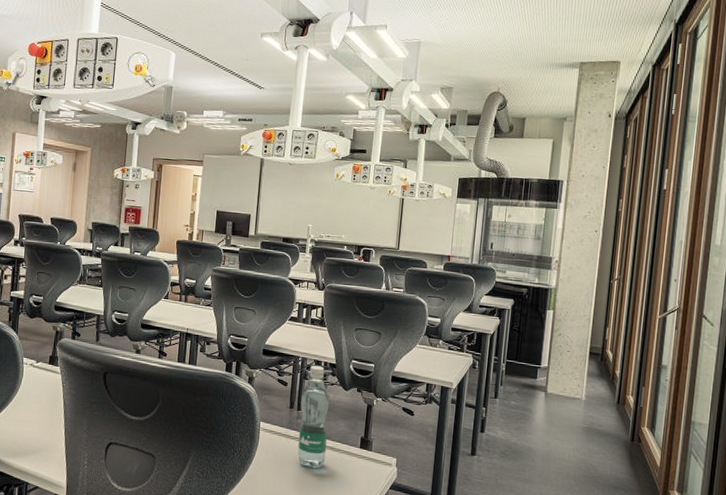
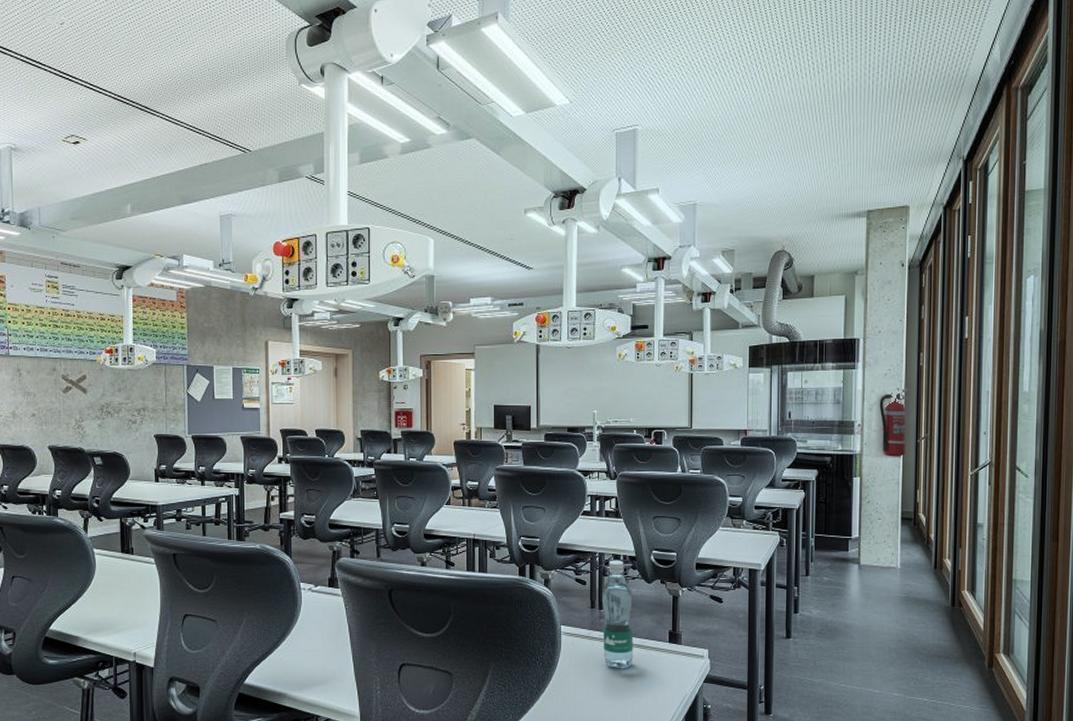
fire extinguisher: none [576,231,606,294] -> present [879,389,909,456]

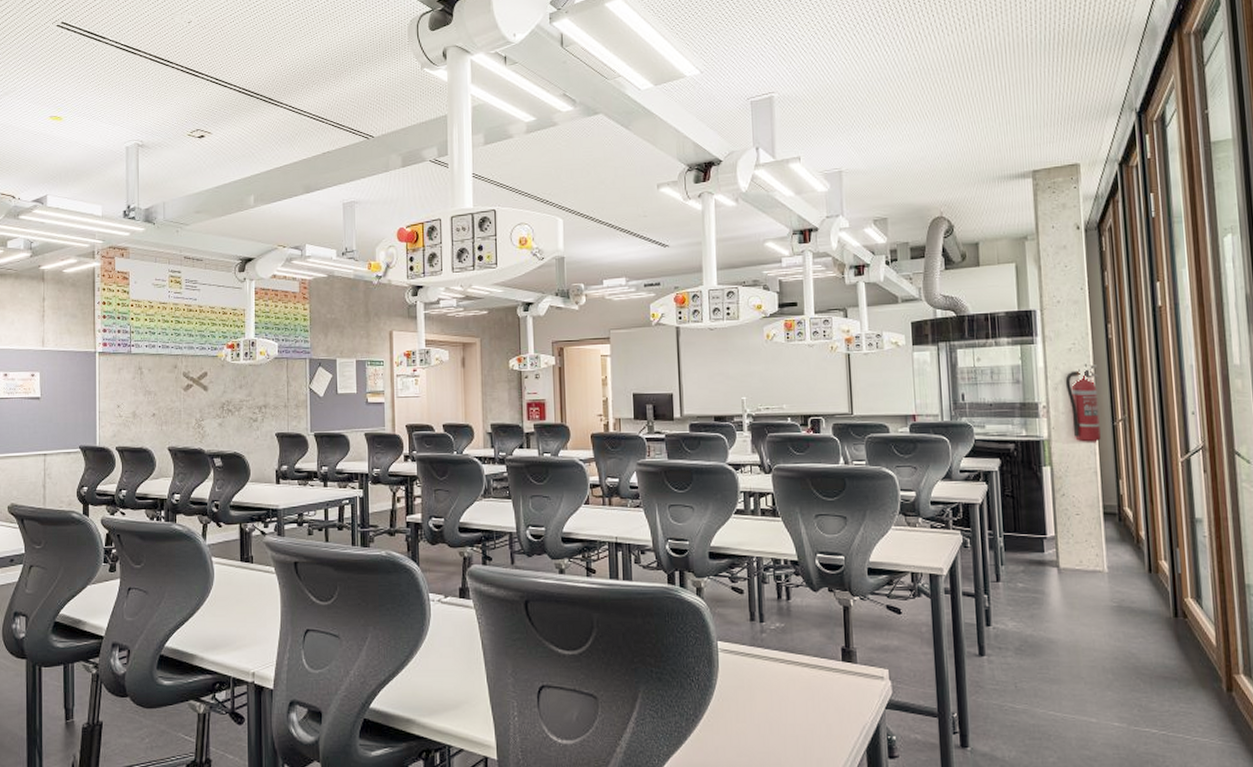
bottle: present [602,560,634,669] -> none [762,564,802,693]

